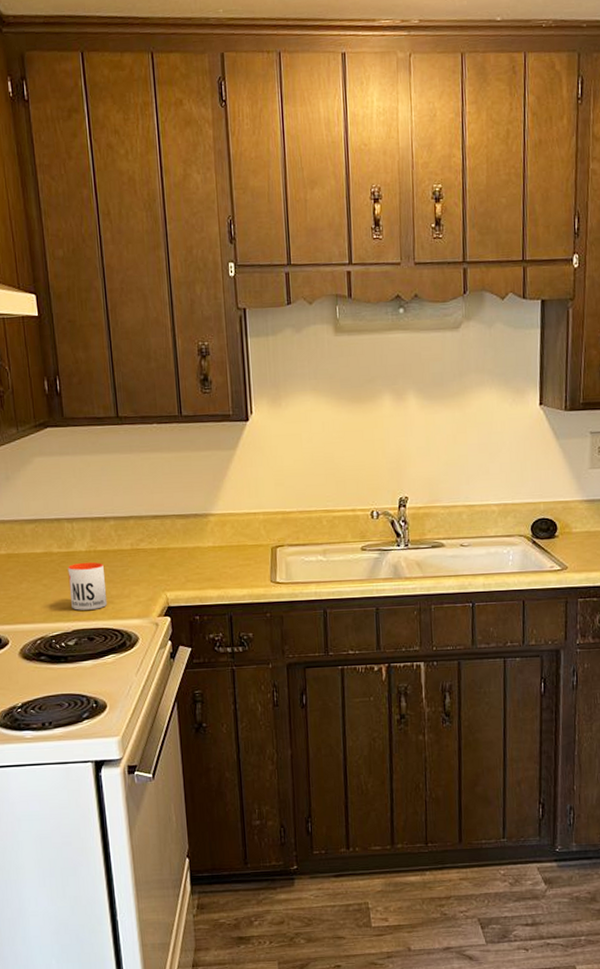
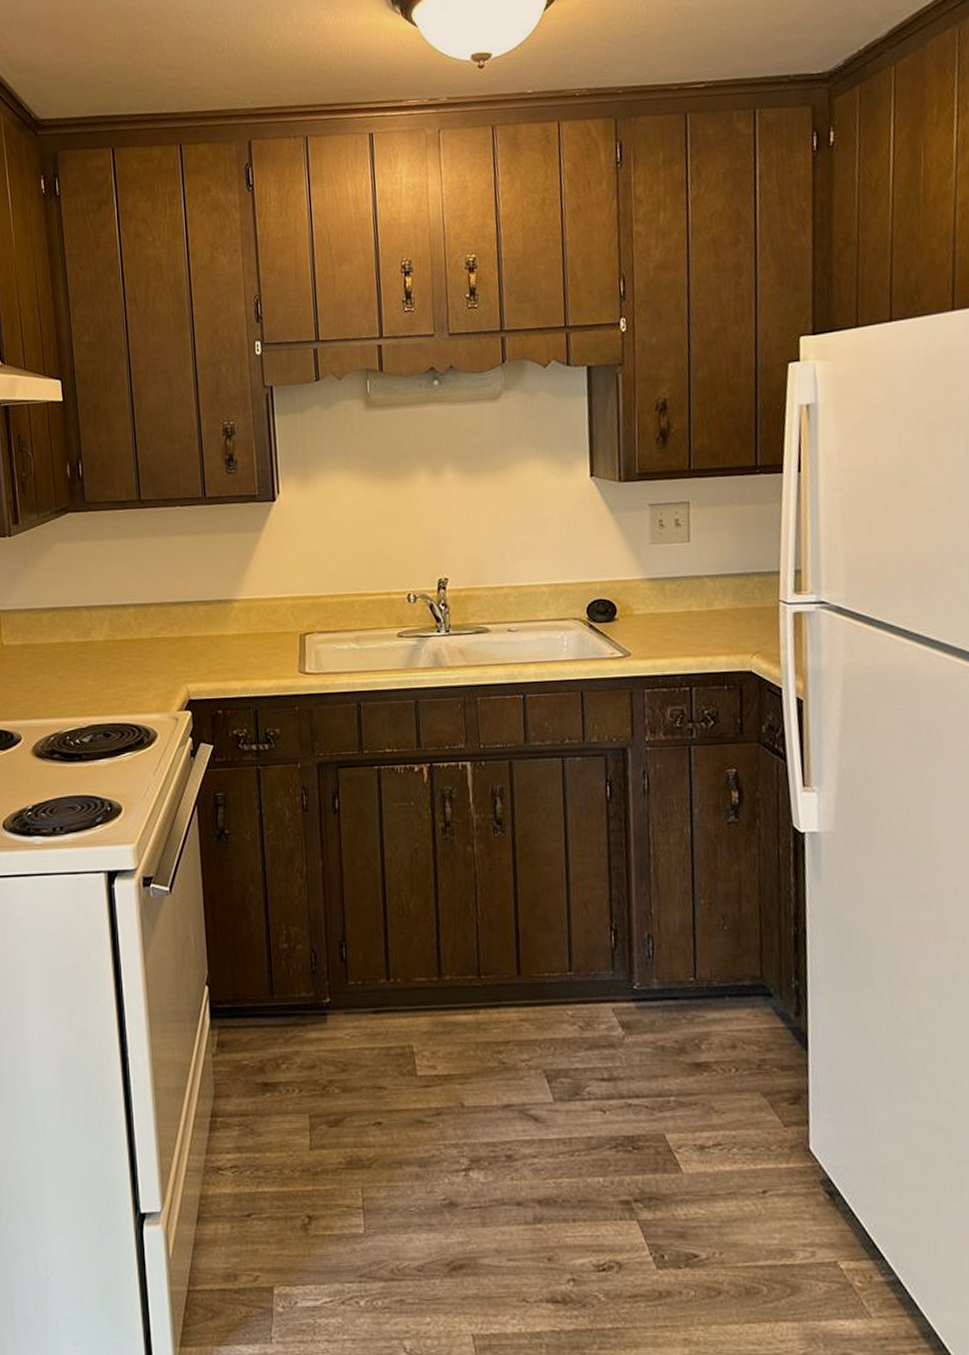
mug: present [67,562,108,610] -> none [84,652,125,704]

